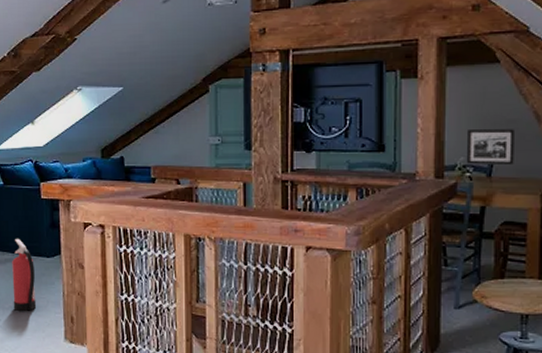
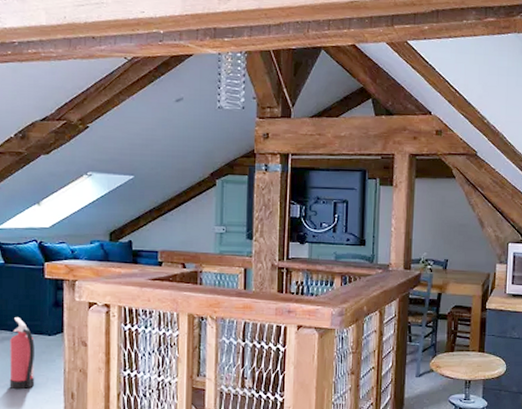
picture frame: present [467,129,514,166] -> none [429,231,464,261]

